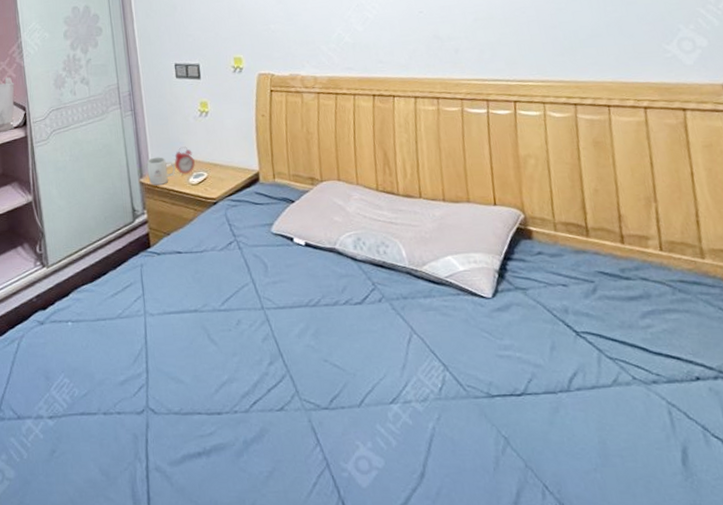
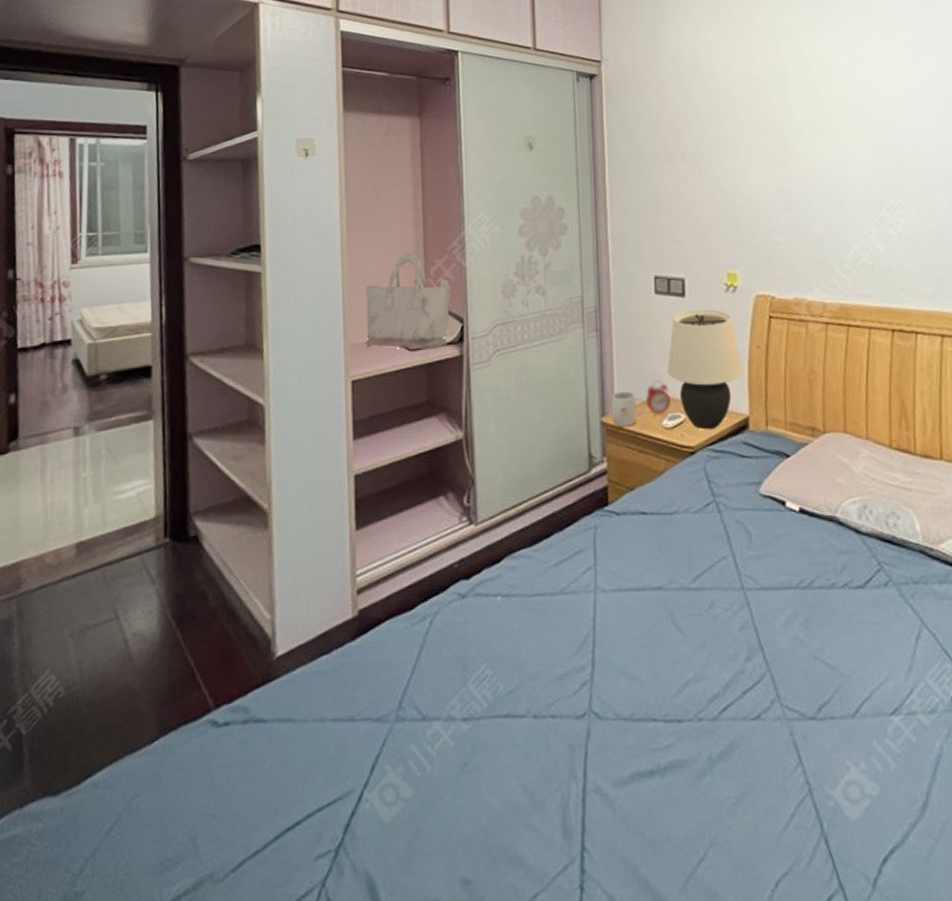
table lamp: none [189,87,252,185] -> present [666,309,743,430]

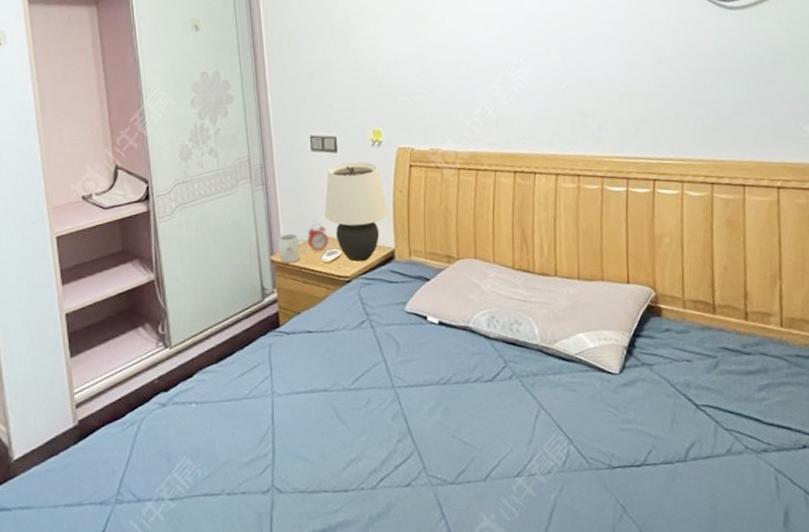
handbag: present [365,252,453,350] -> none [61,125,137,209]

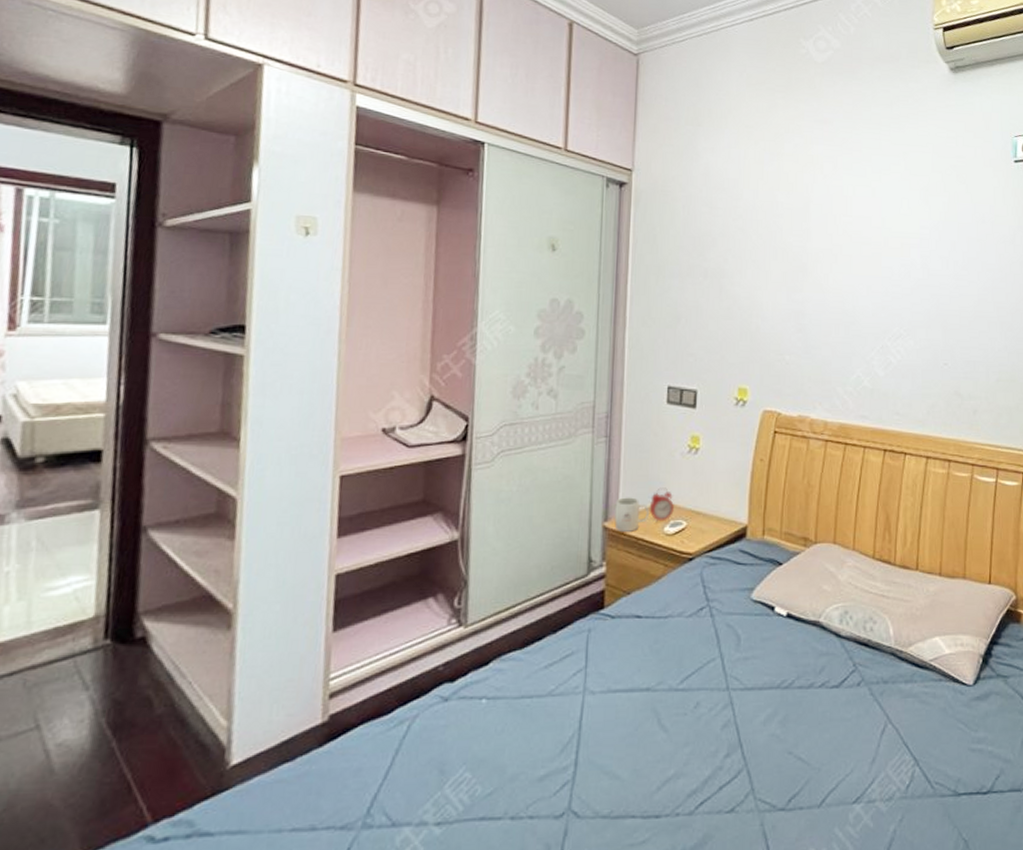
table lamp: present [324,162,389,262] -> none [672,421,745,538]

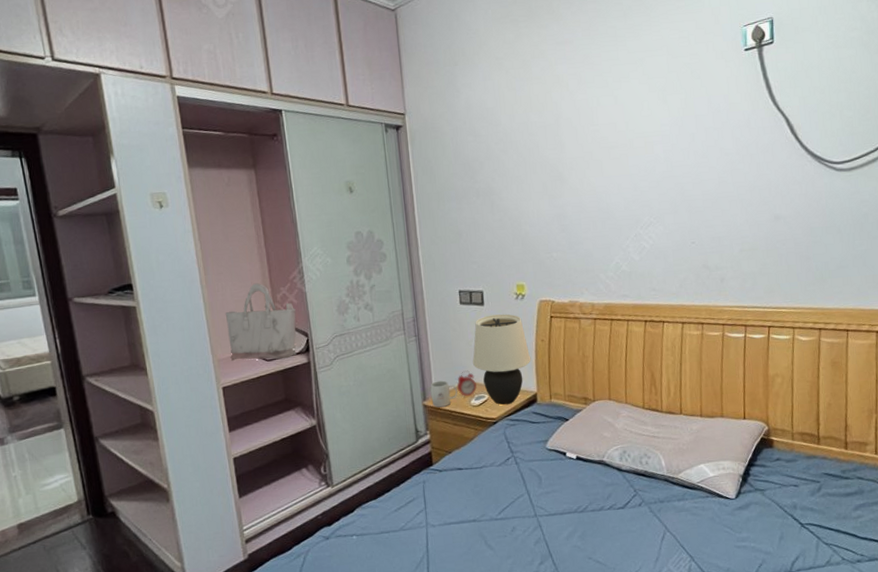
handbag: none [359,345,460,447] -> present [225,283,297,362]
table lamp: none [672,421,745,538] -> present [472,314,531,406]

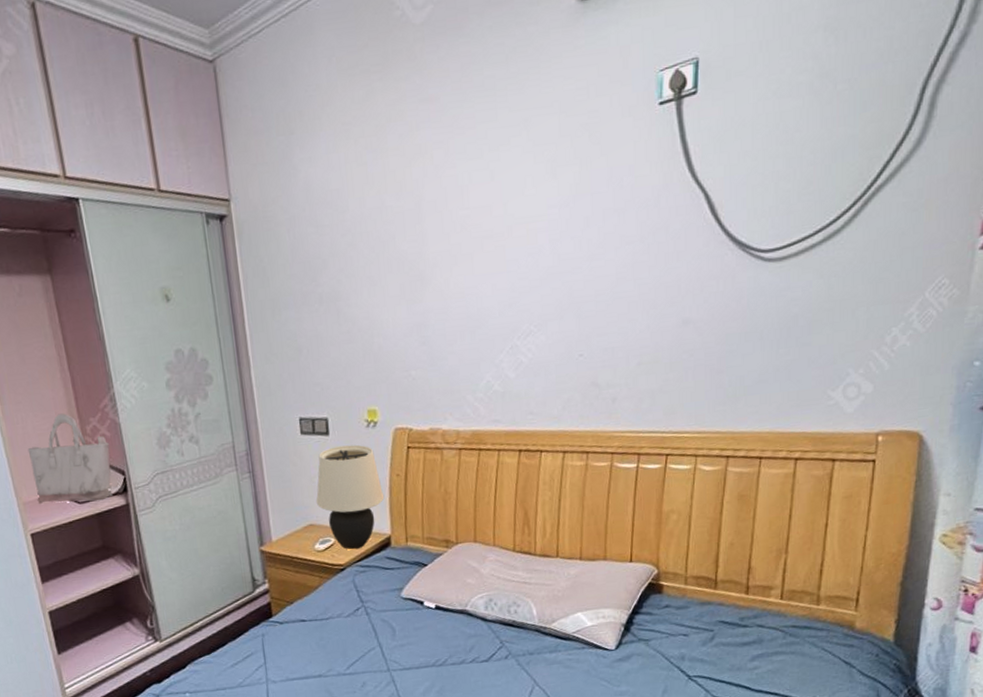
mug: present [430,380,458,408] -> none [267,522,300,553]
alarm clock: present [457,370,477,398] -> none [298,511,321,543]

